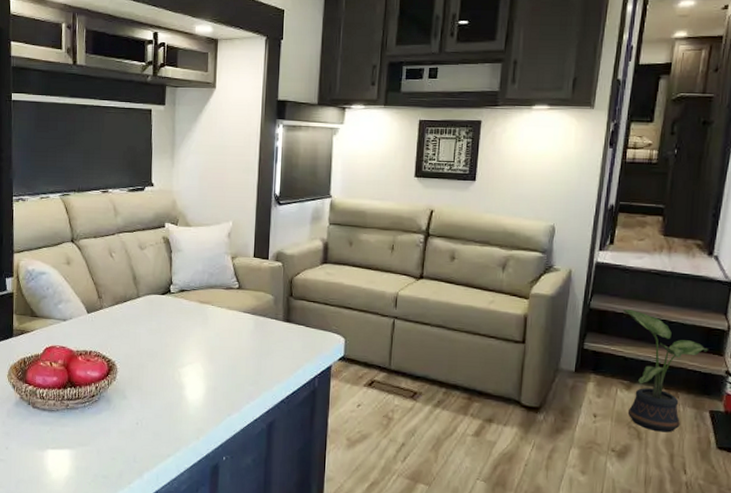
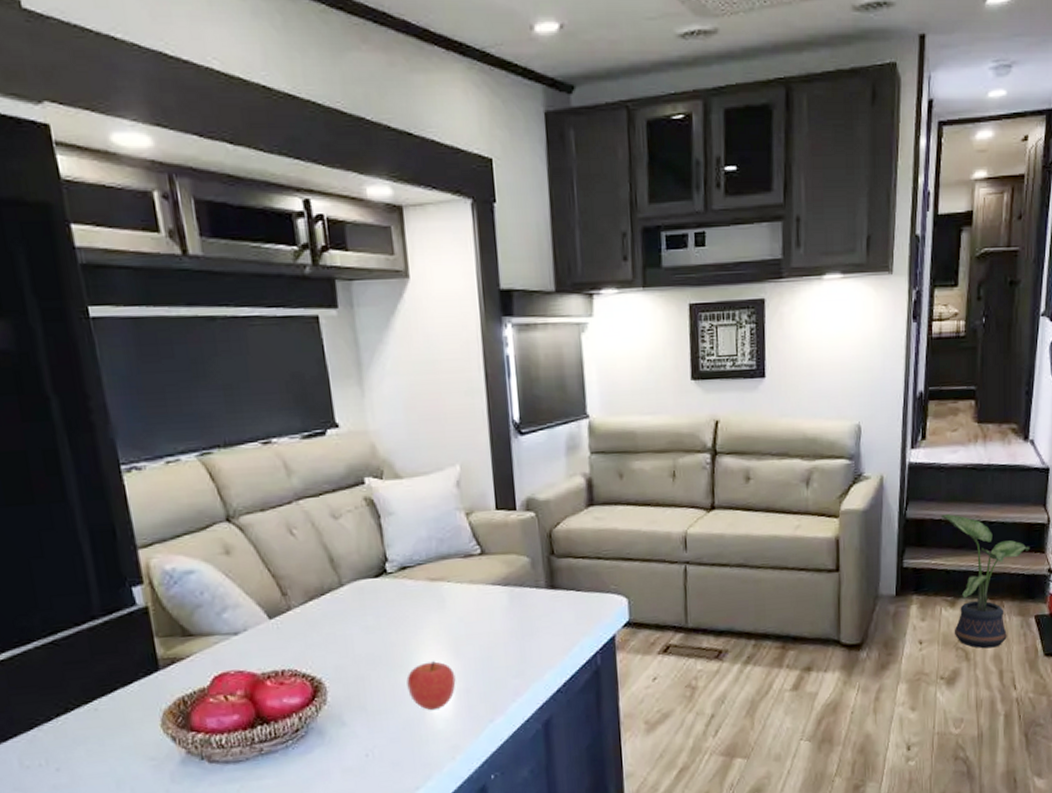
fruit: none [172,362,208,399] -> present [406,661,456,711]

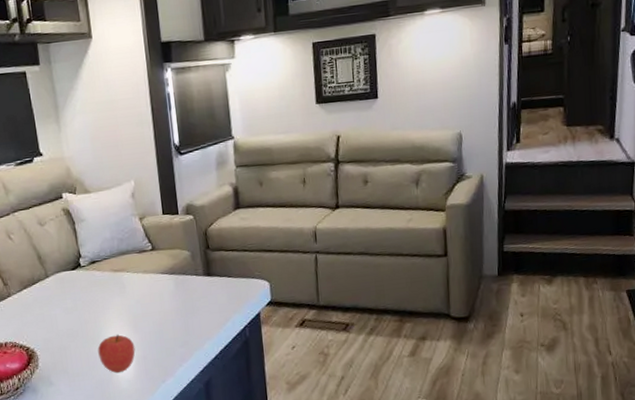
potted plant: present [940,514,1031,649] -> none [536,205,620,320]

